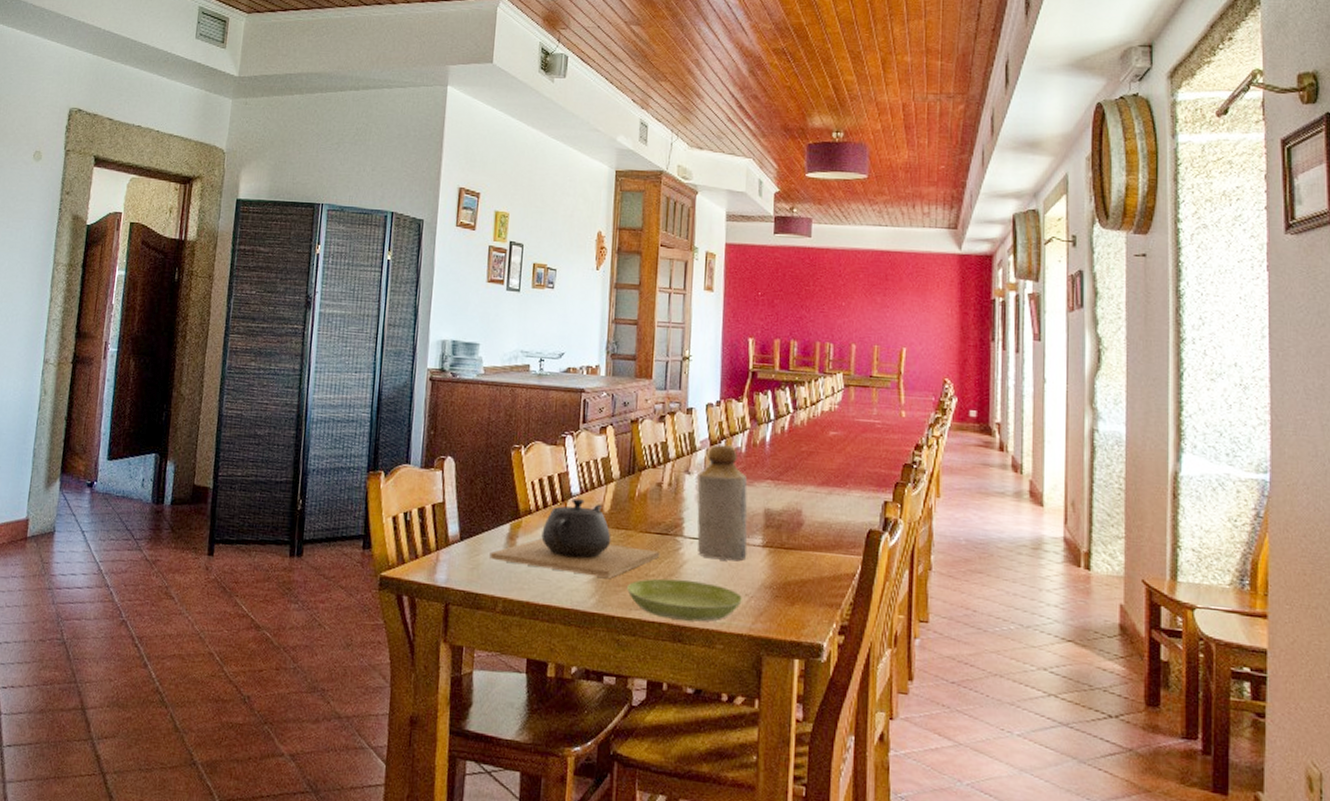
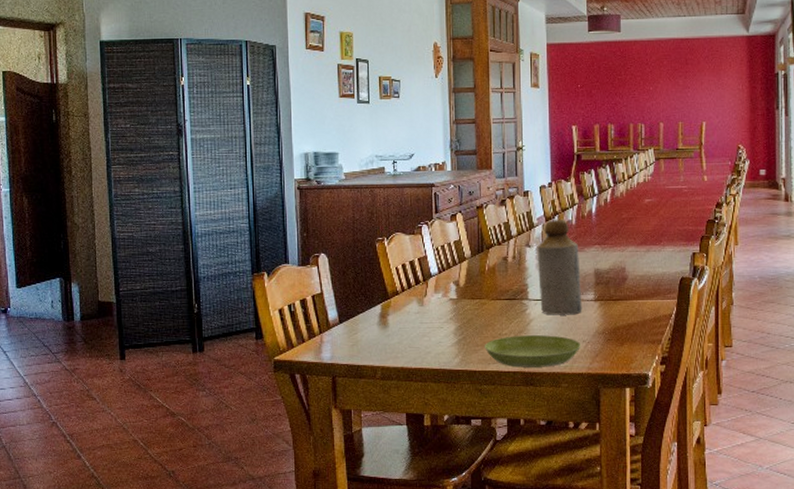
teapot: present [489,498,661,578] -> none [366,278,510,340]

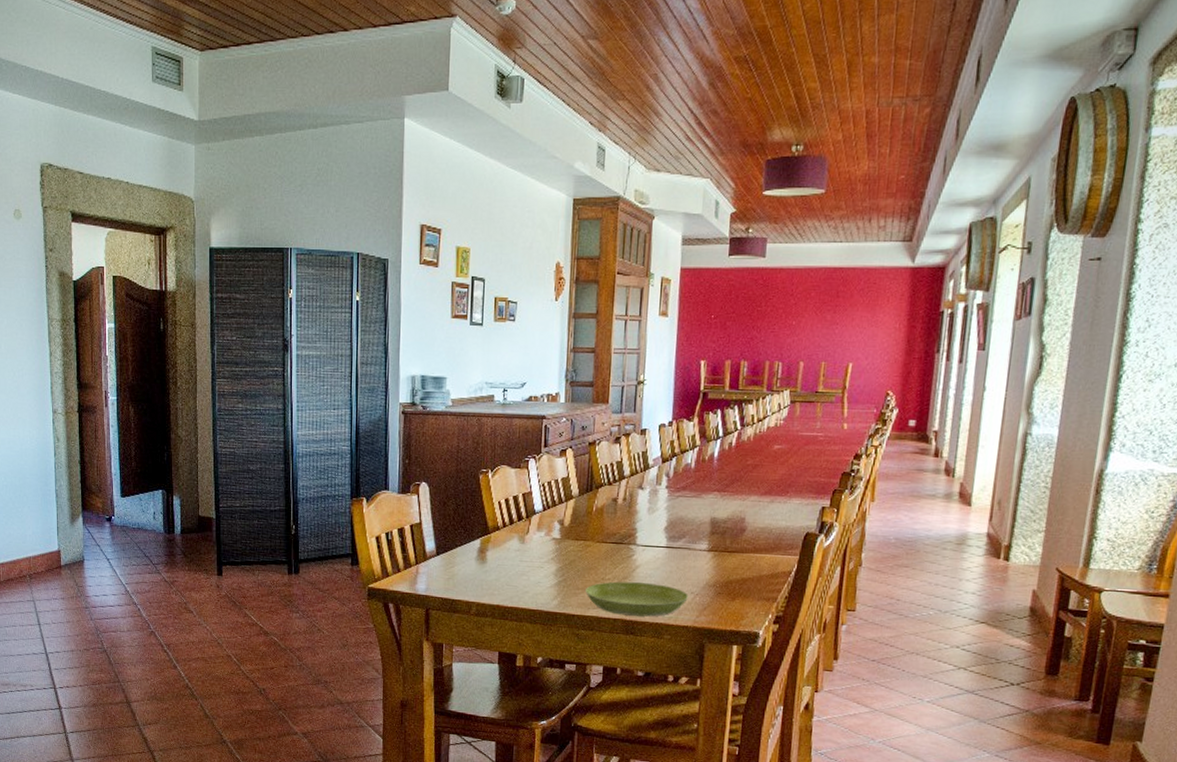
bottle: present [537,220,582,315] -> none [648,462,696,565]

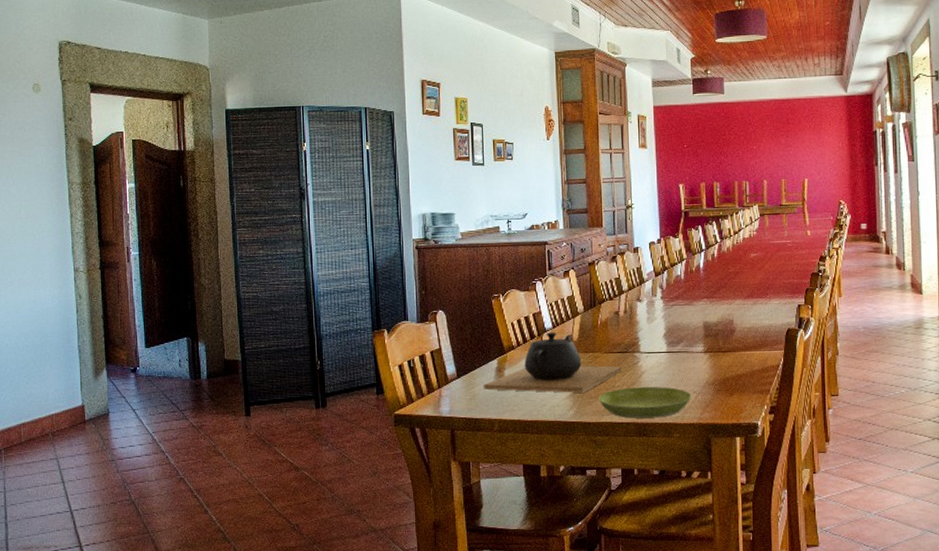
teapot: none [463,515,616,583] -> present [483,332,623,393]

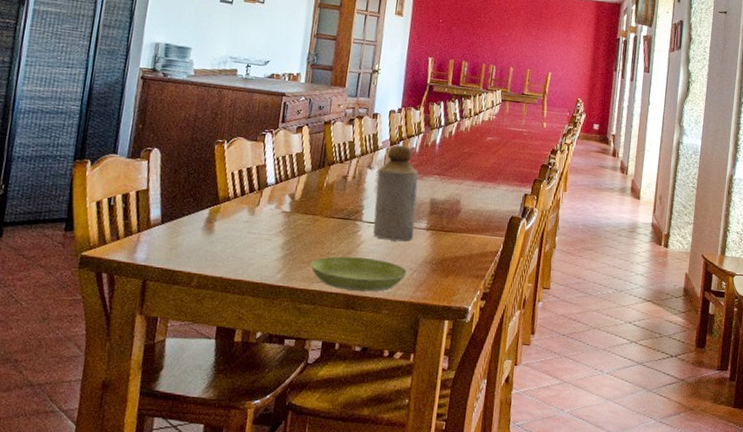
teapot: present [483,332,623,393] -> none [188,188,342,256]
bottle: none [647,275,692,367] -> present [373,145,419,242]

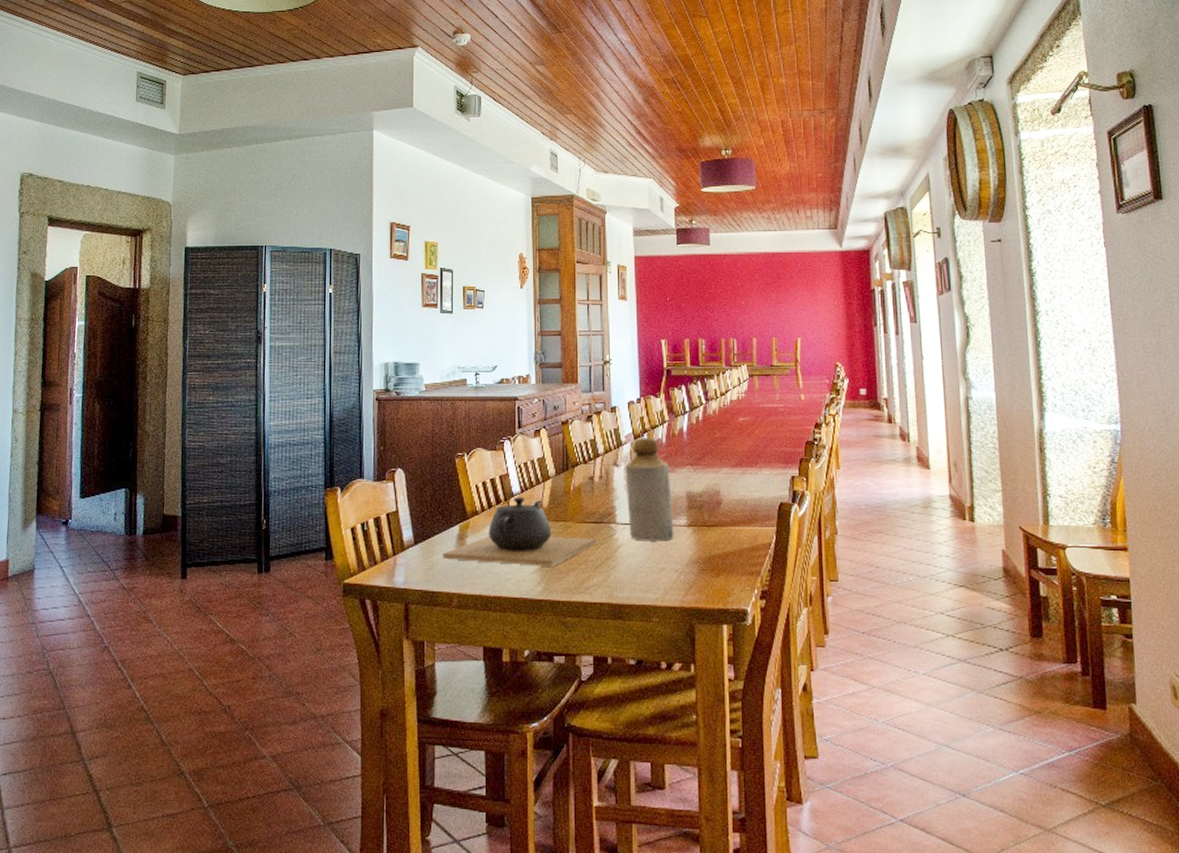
teapot: none [188,188,342,256] -> present [442,497,597,566]
saucer: present [309,256,407,292] -> none [568,563,673,599]

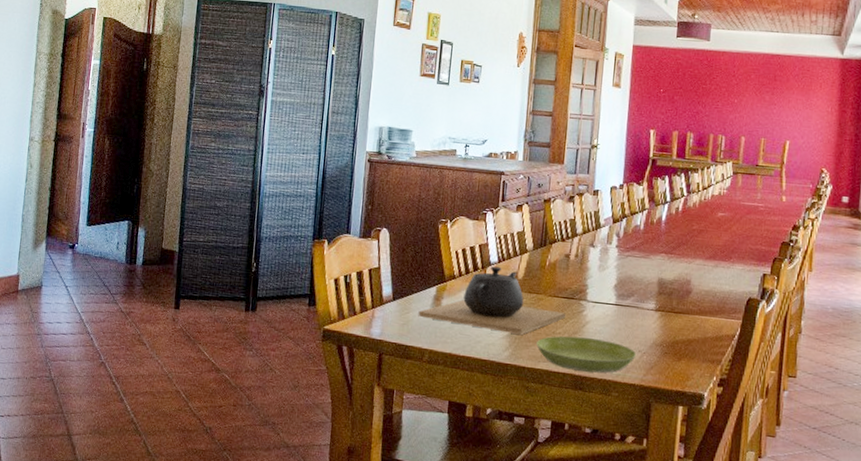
saucer: none [568,563,673,599] -> present [535,336,636,373]
bottle: present [625,438,674,541] -> none [598,222,645,323]

